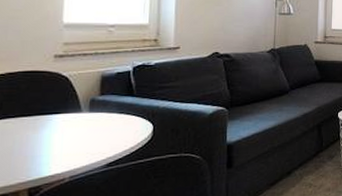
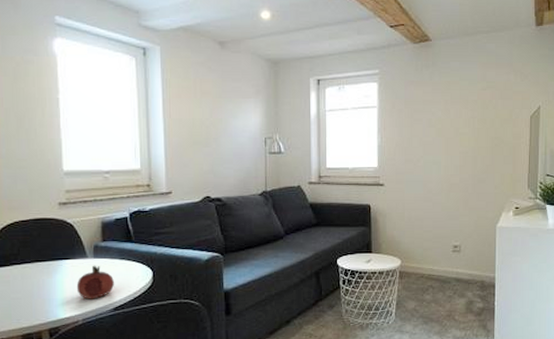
fruit: none [66,119,110,156] -> present [76,265,114,300]

